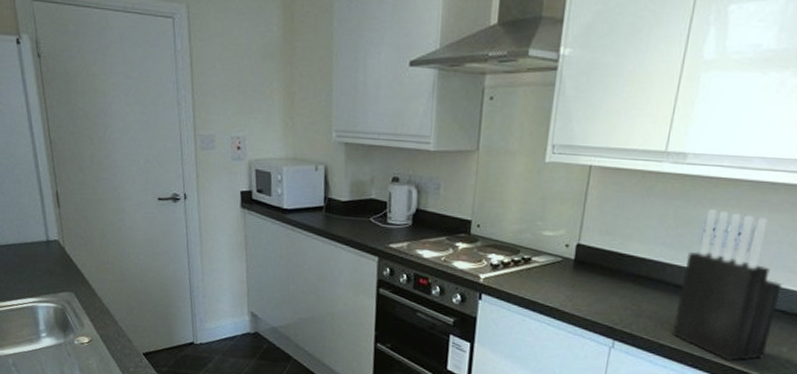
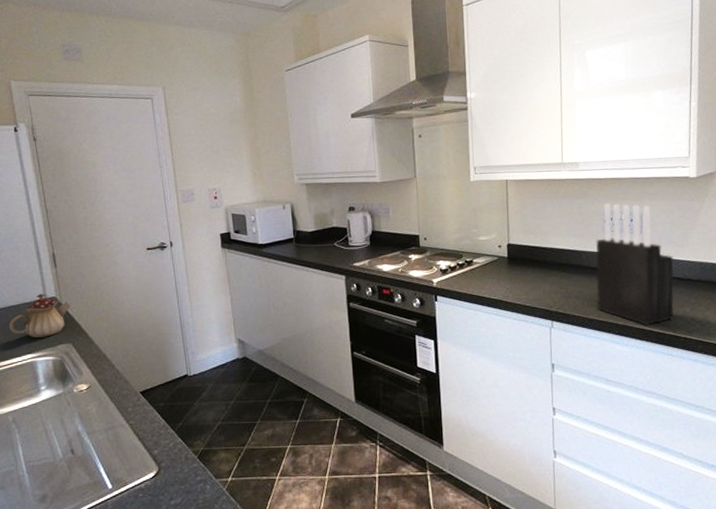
teapot: none [9,234,74,282] -> present [9,293,71,338]

